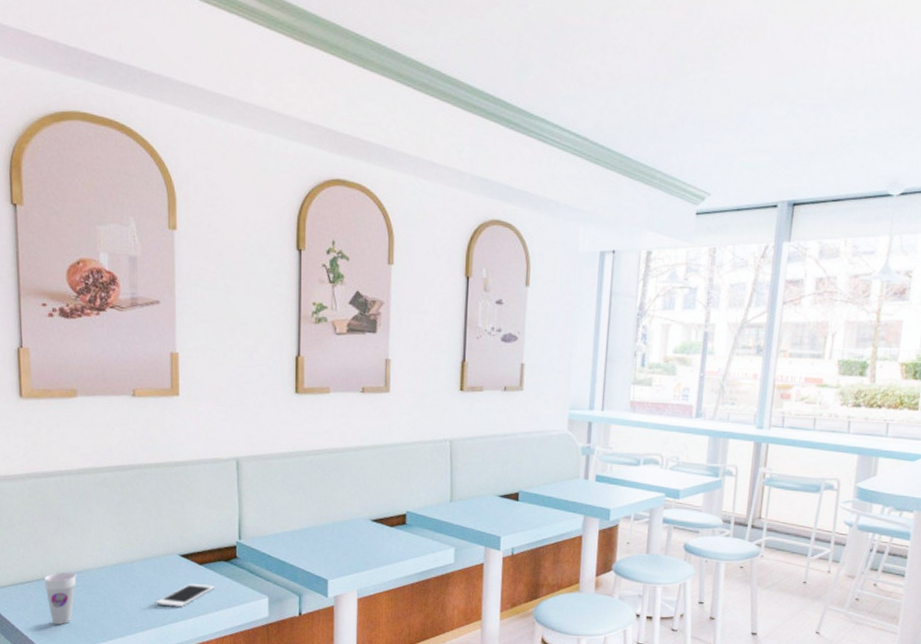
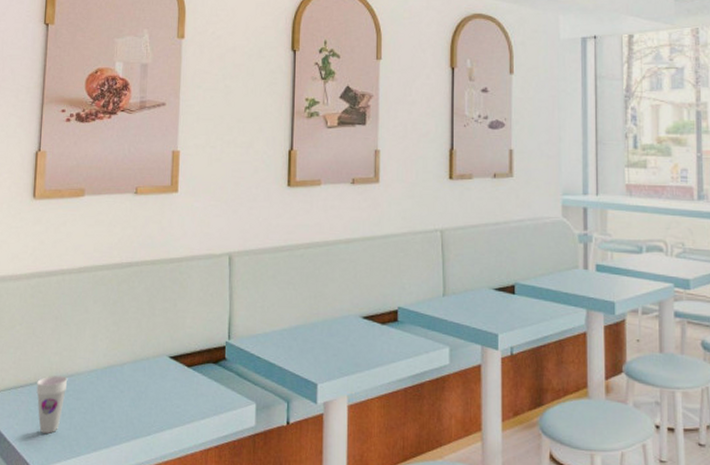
cell phone: present [156,583,214,607] -> none [143,387,202,415]

